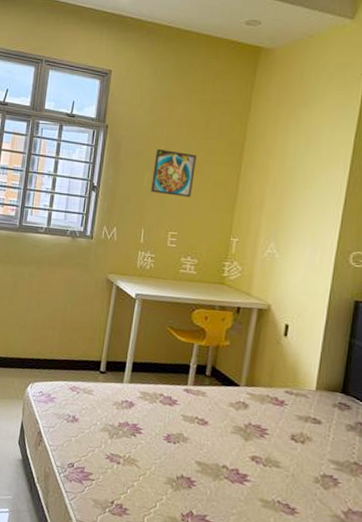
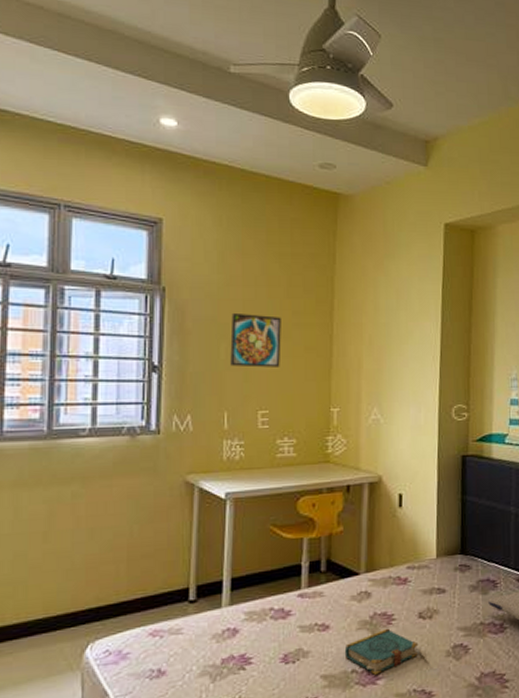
book: none [218,439,288,477] -> present [344,628,419,675]

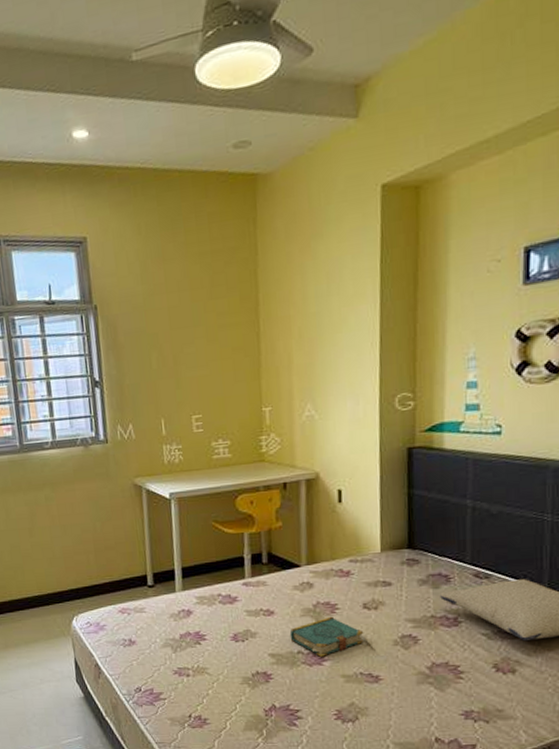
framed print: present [230,312,281,368] -> none [159,320,209,375]

